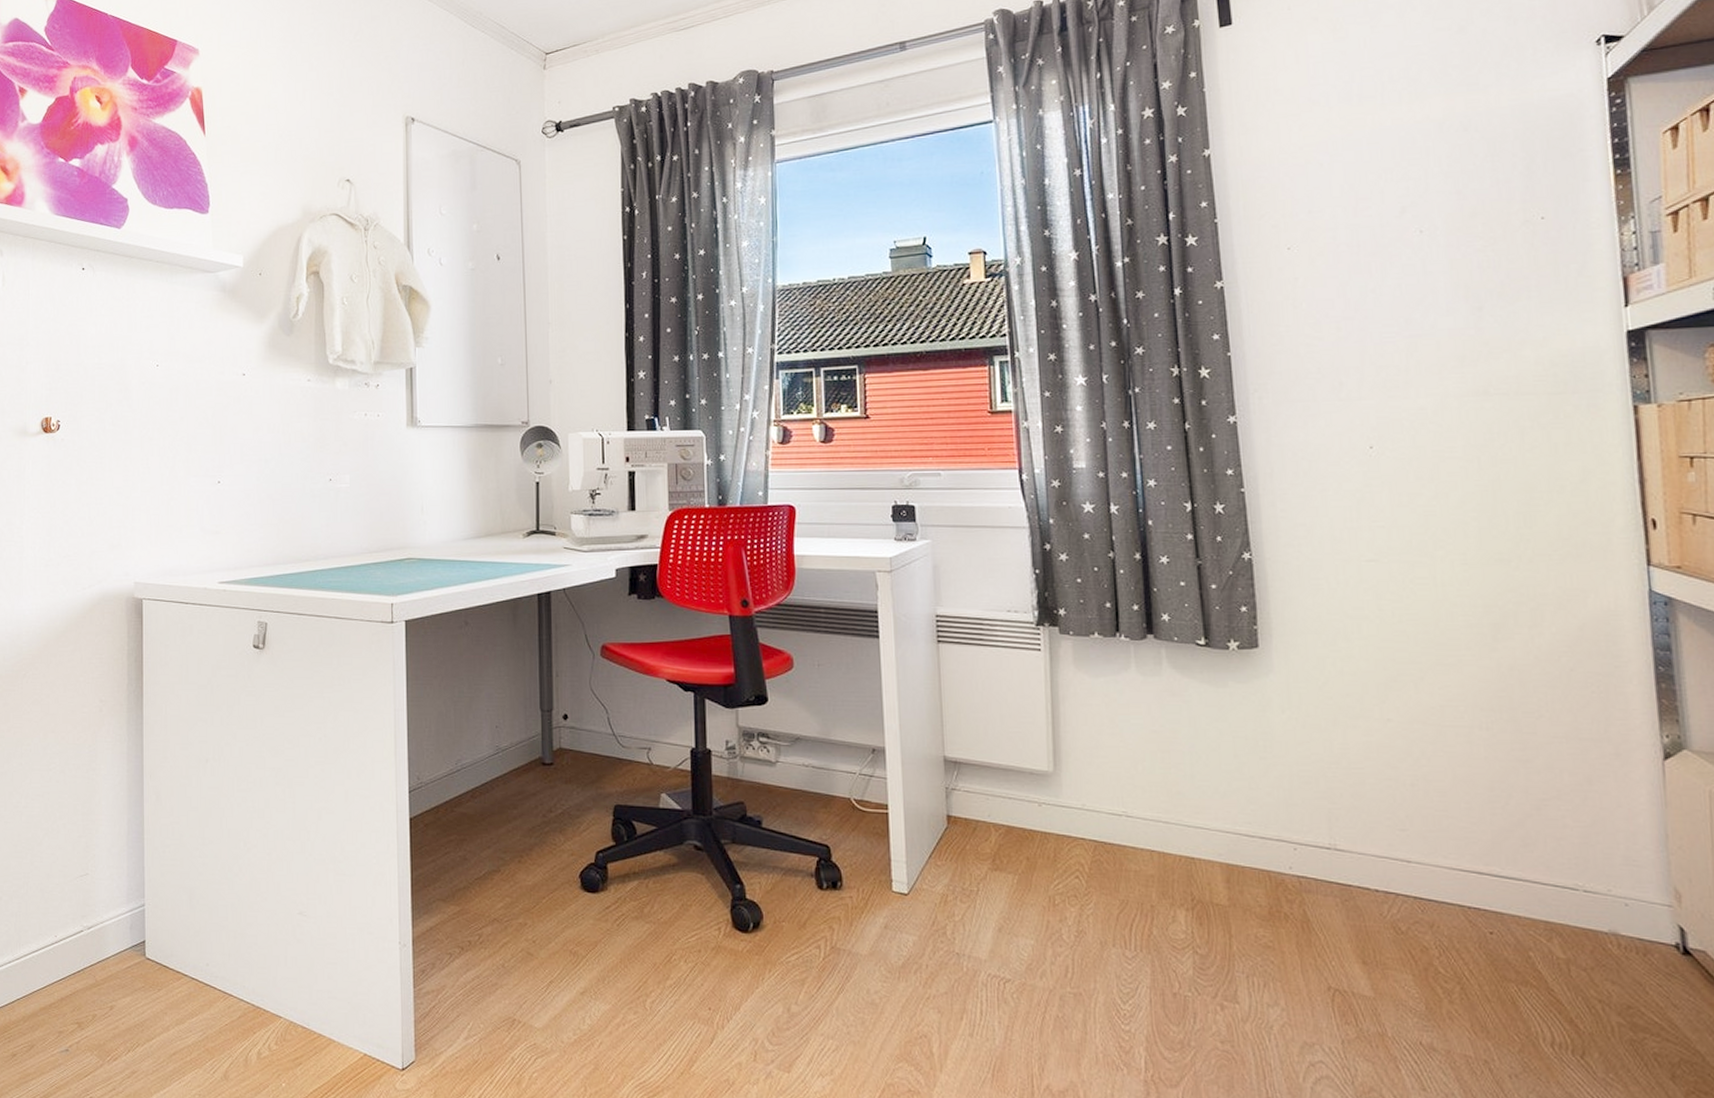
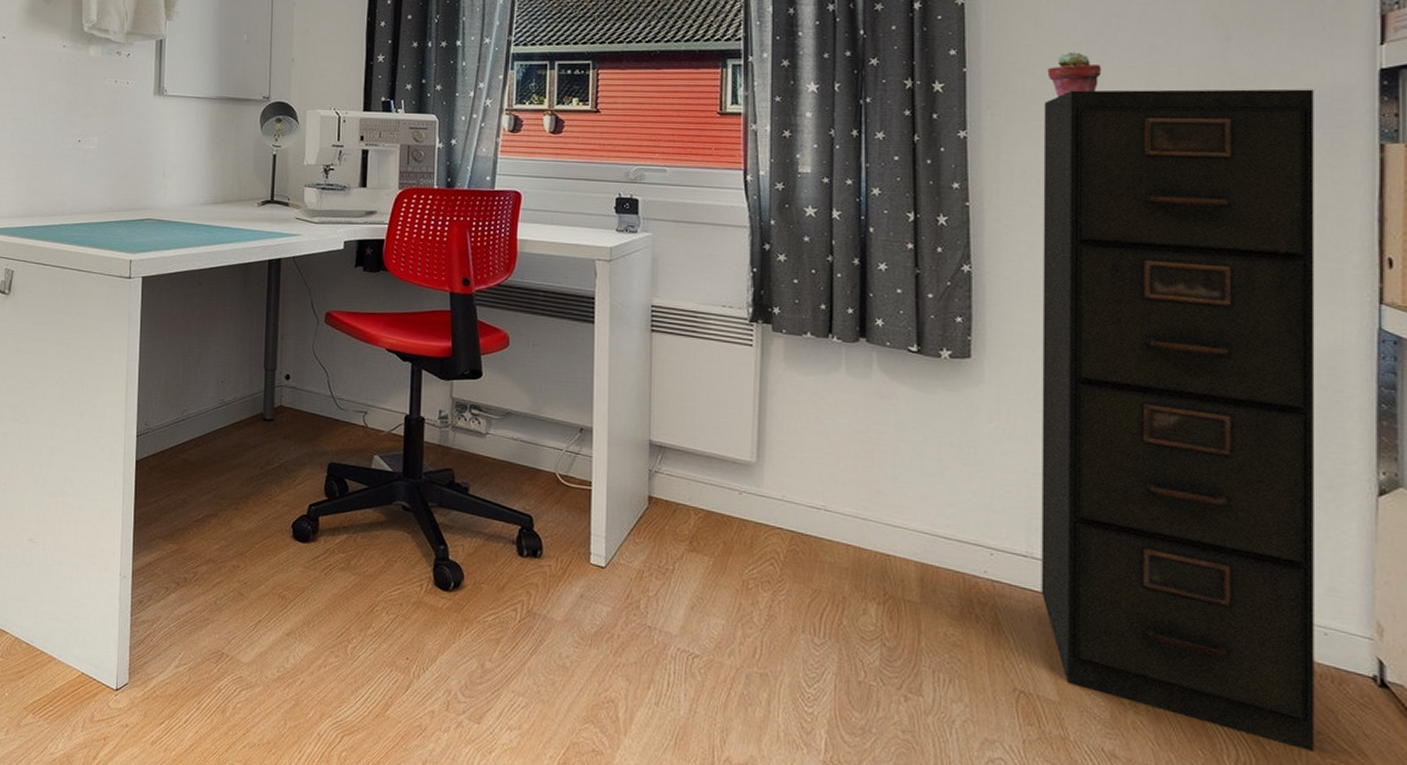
potted succulent: none [1309,330,1363,376] -> present [1047,52,1102,97]
filing cabinet: none [1309,355,1627,1027] -> present [1041,89,1315,752]

